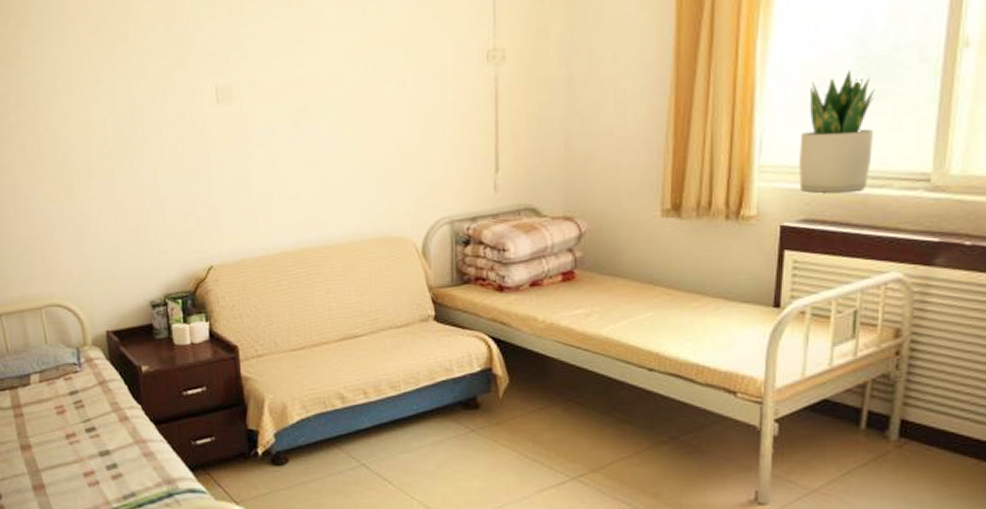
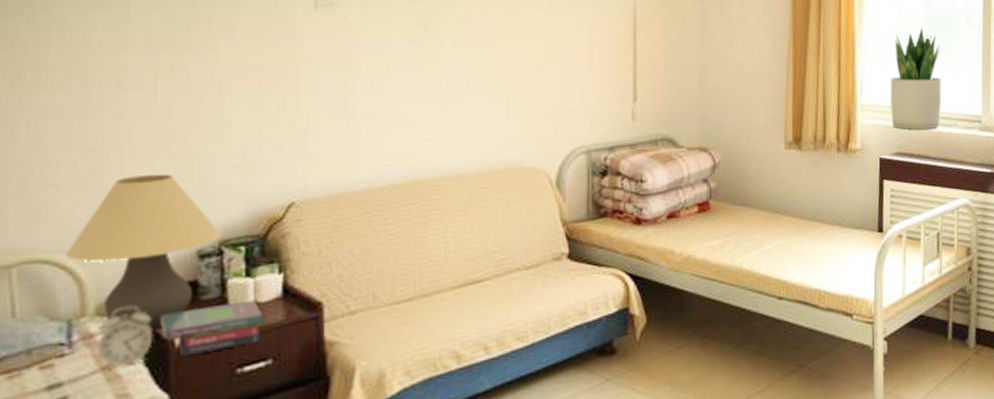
table lamp: none [71,243,165,359] -> present [67,175,222,331]
alarm clock: none [95,341,128,383] -> present [97,306,153,368]
books: none [132,341,199,379] -> present [161,300,264,357]

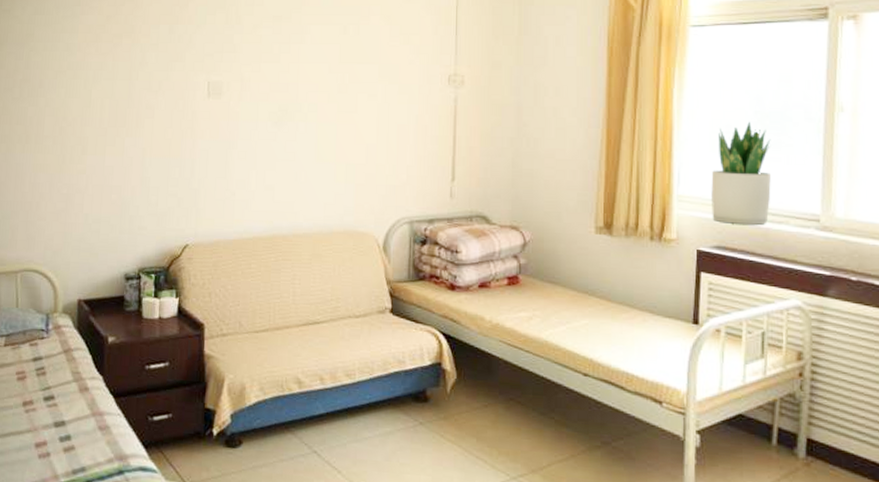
table lamp: present [67,175,222,331] -> none [48,216,140,329]
alarm clock: present [97,306,153,368] -> none [62,309,96,351]
books: present [161,300,264,357] -> none [101,315,165,351]

